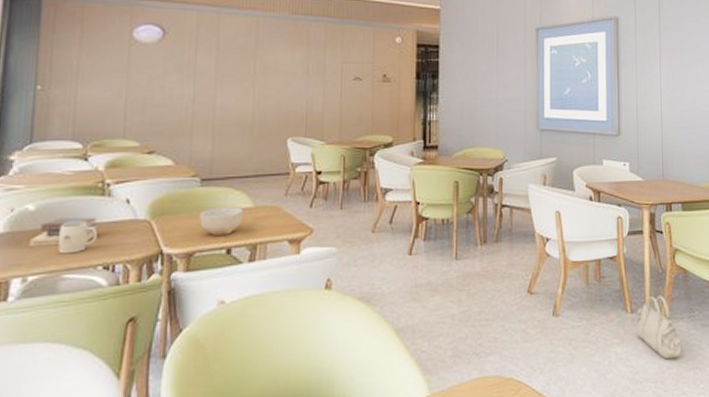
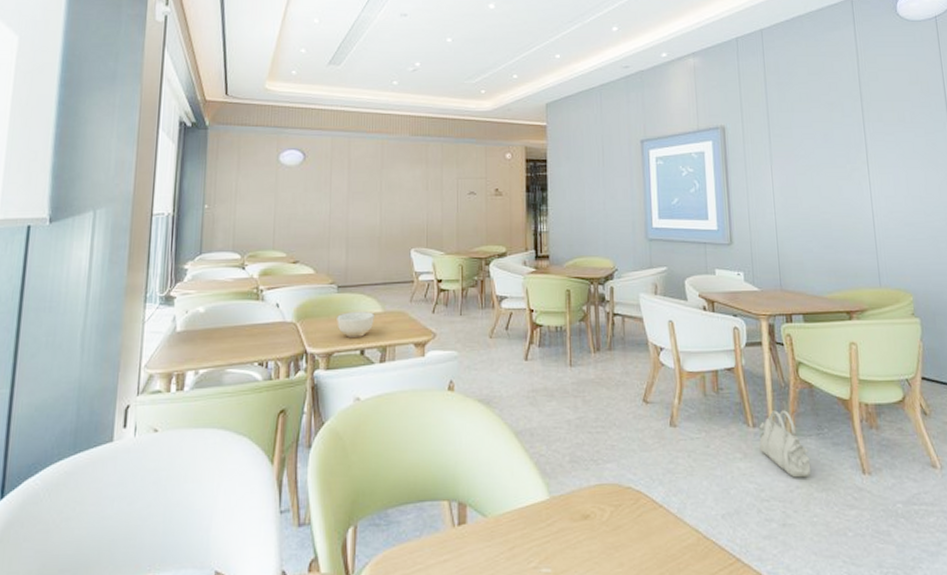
books: present [28,217,99,247] -> none [199,319,255,344]
mug: present [58,221,97,254] -> none [223,322,253,351]

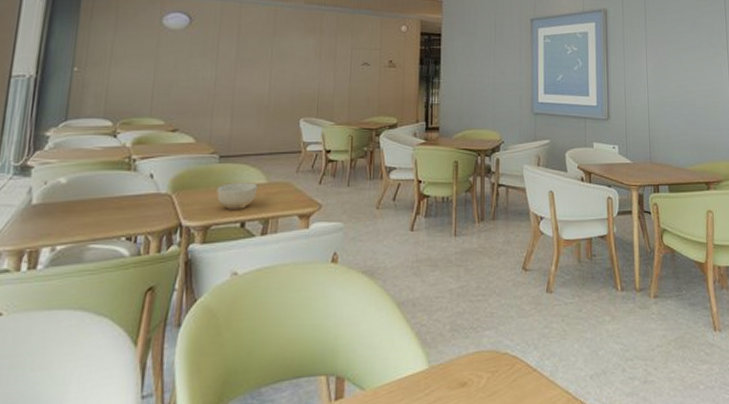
shoulder bag: present [759,410,812,478] -> none [626,274,671,337]

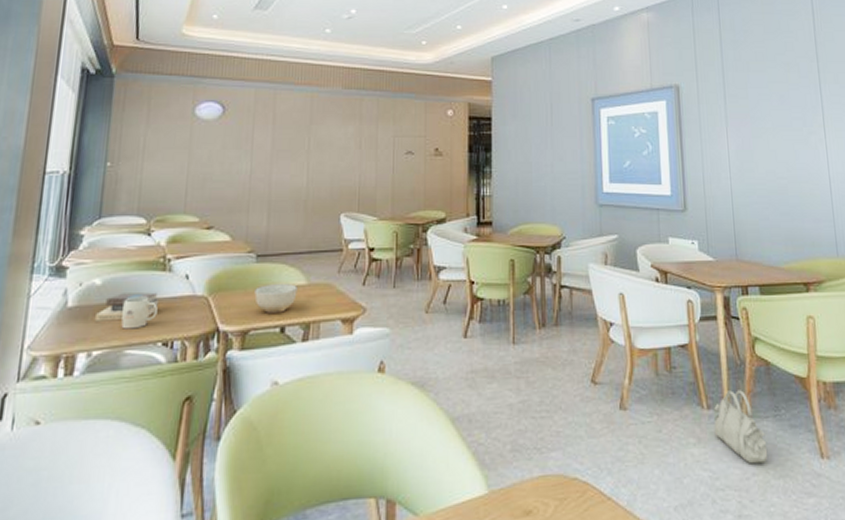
books: none [58,190,124,218] -> present [94,292,160,322]
mug: none [85,194,122,225] -> present [121,296,158,329]
shoulder bag: none [626,274,671,337] -> present [714,390,768,464]

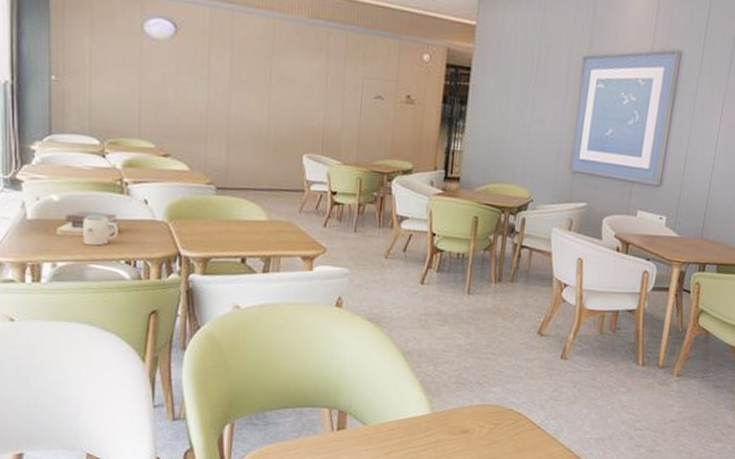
bowl: present [254,284,298,313] -> none [215,217,258,245]
shoulder bag: present [714,390,768,464] -> none [644,352,690,413]

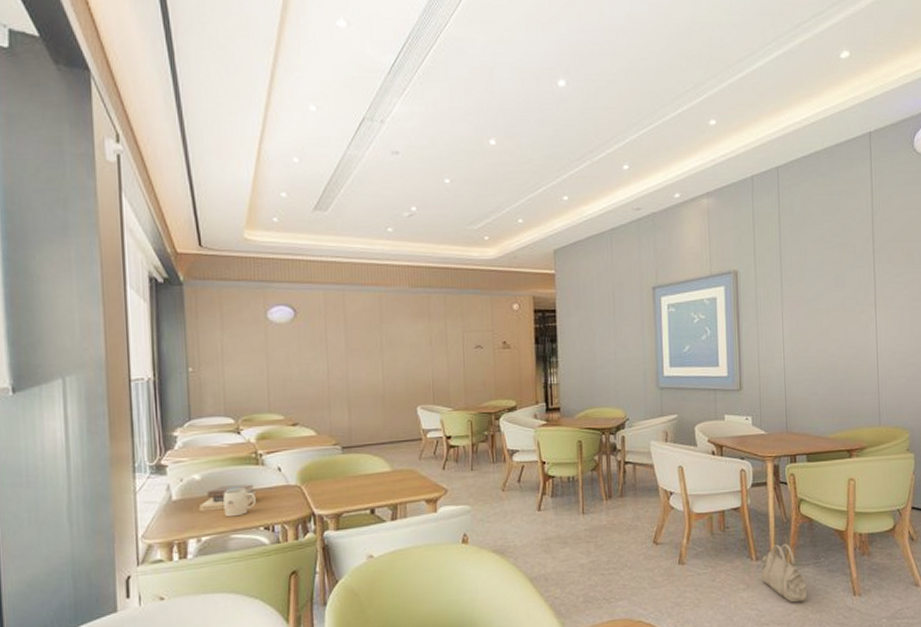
shoulder bag: none [644,352,690,413] -> present [761,543,808,603]

